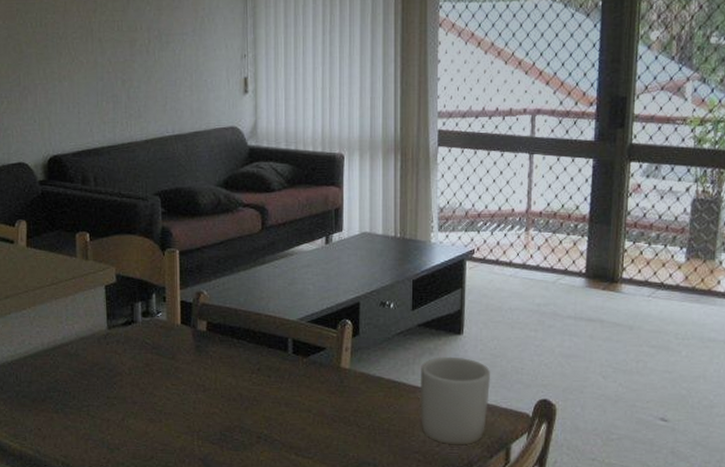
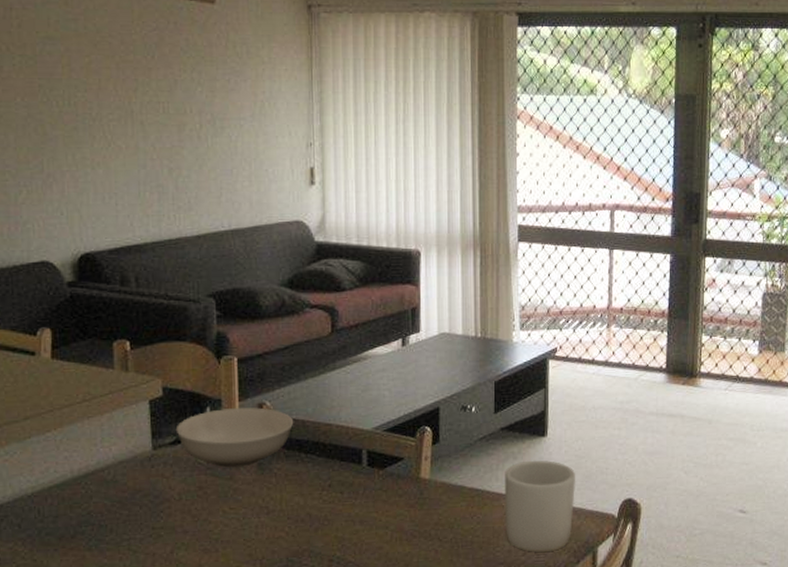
bowl: none [127,296,228,350] -> present [175,407,294,469]

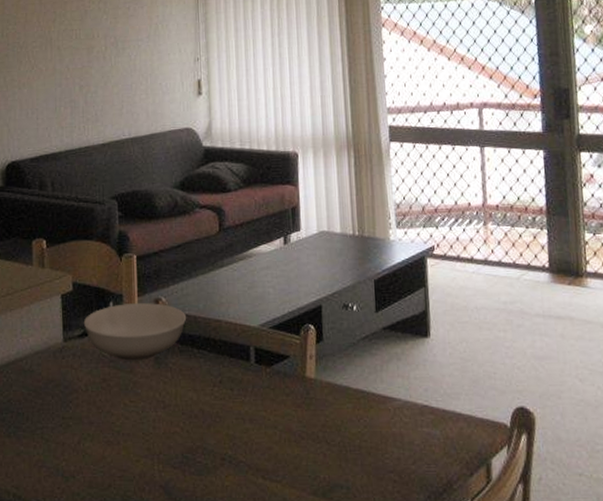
mug: present [505,460,575,553] -> none [389,362,463,462]

